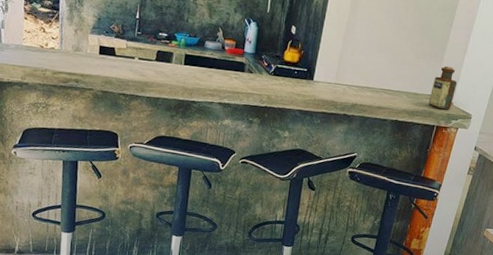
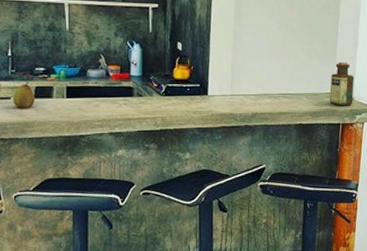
fruit: none [136,44,156,70] -> present [13,81,35,108]

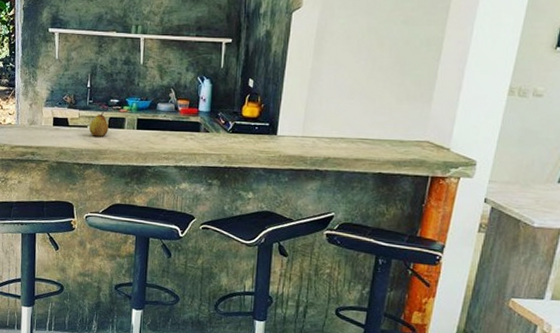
bottle: present [329,61,355,106] -> none [418,106,454,157]

